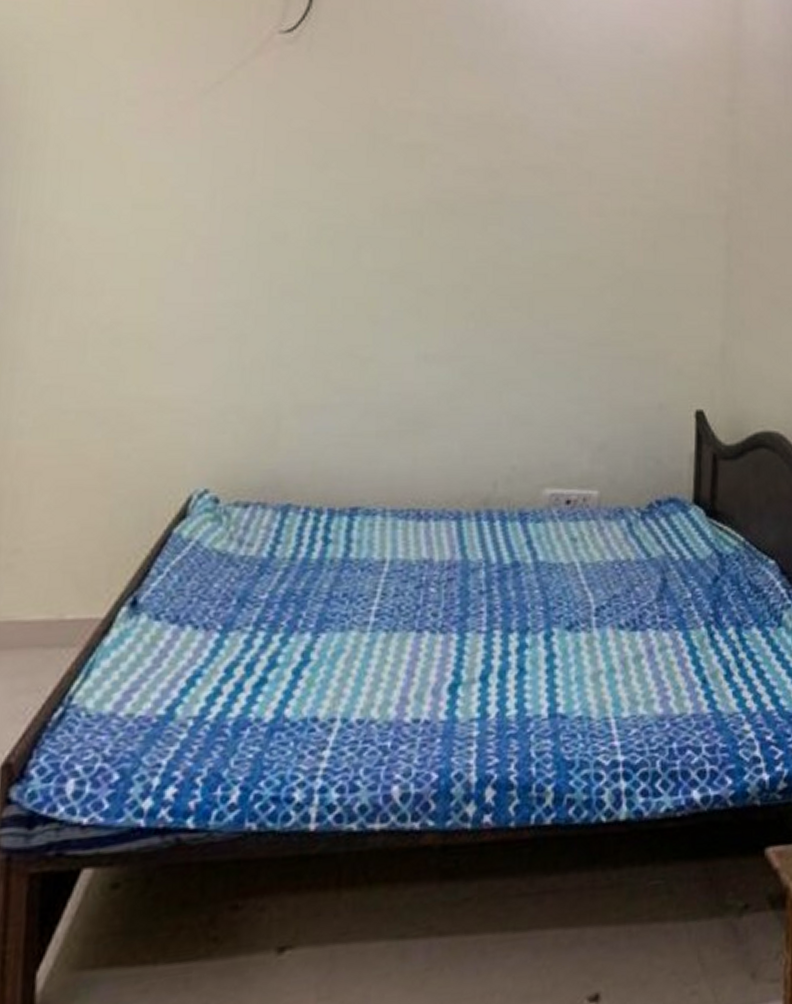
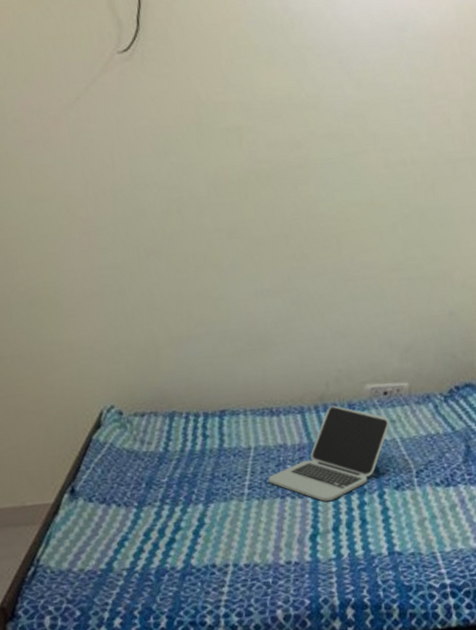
laptop: none [403,513,569,640] -> present [268,405,390,501]

